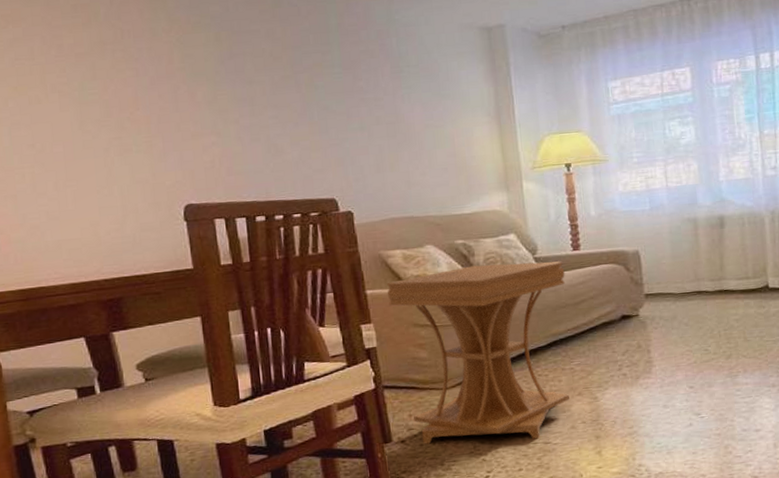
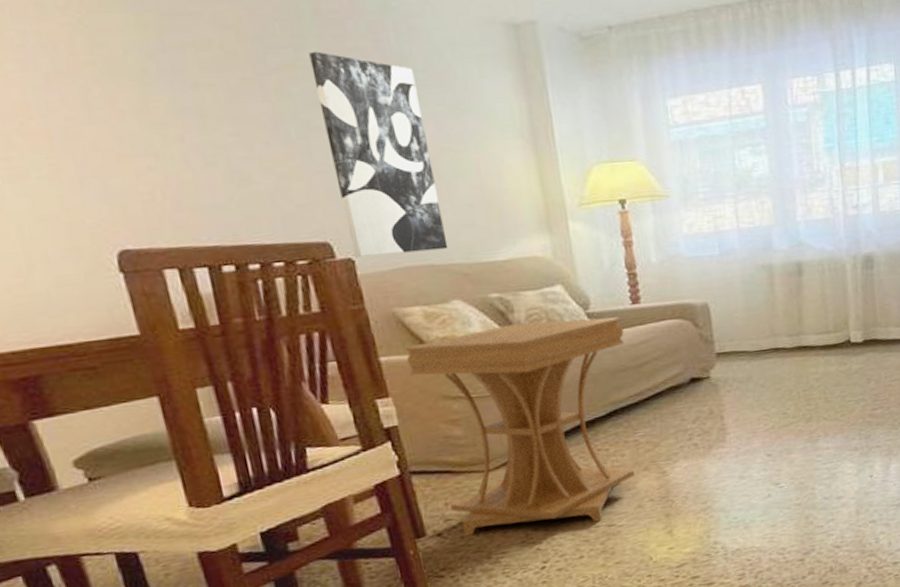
wall art: none [332,54,426,210] -> present [309,51,448,257]

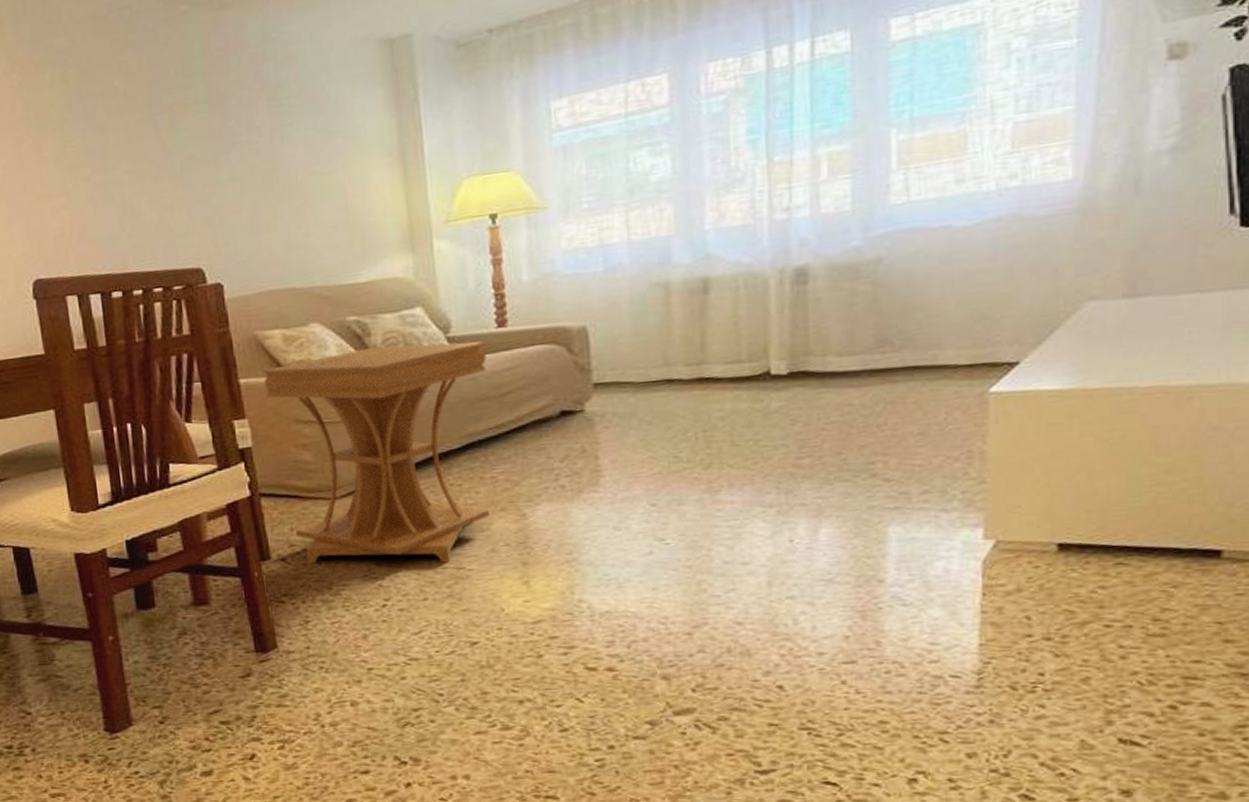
wall art: present [309,51,448,257] -> none [196,87,310,282]

